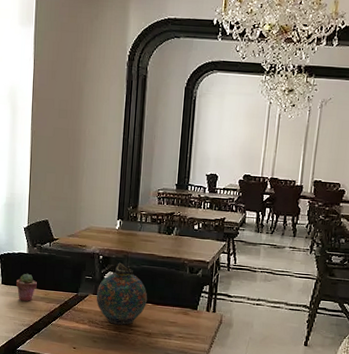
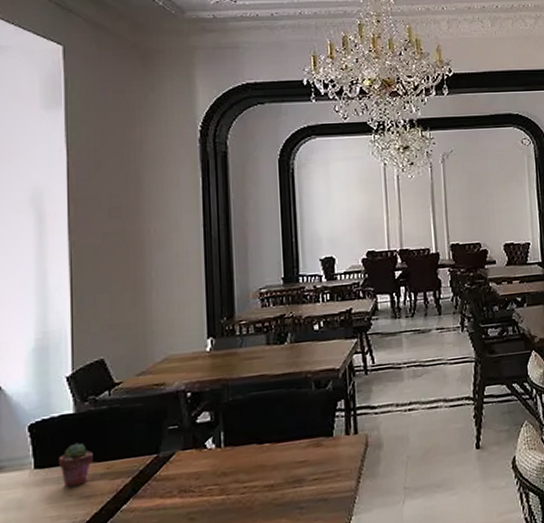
snuff bottle: present [96,262,147,325] -> none [187,395,262,486]

